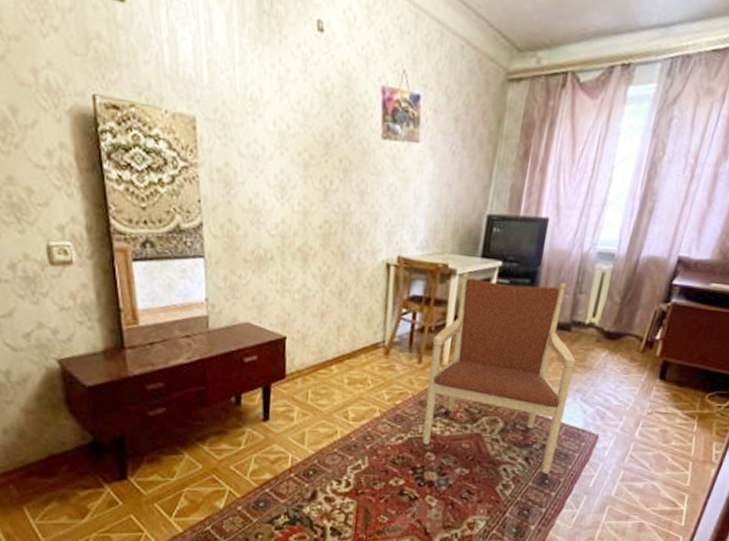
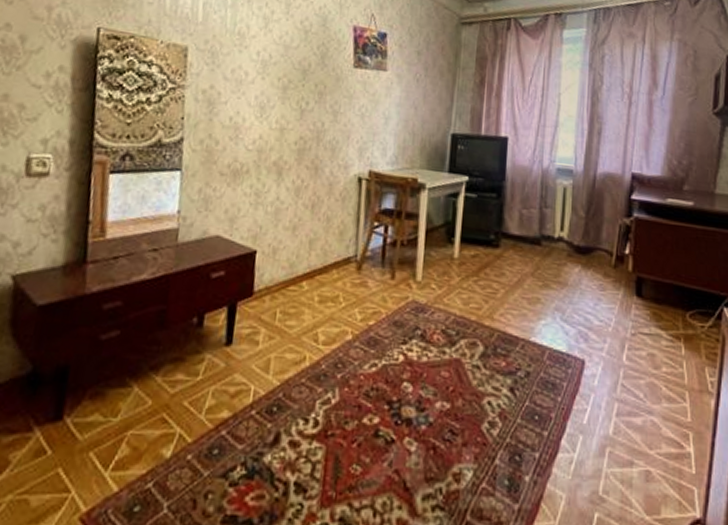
armchair: present [422,272,576,475] -> none [398,186,551,409]

